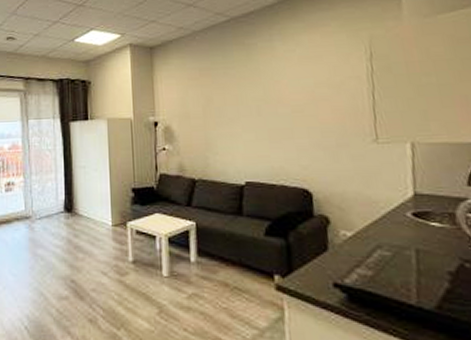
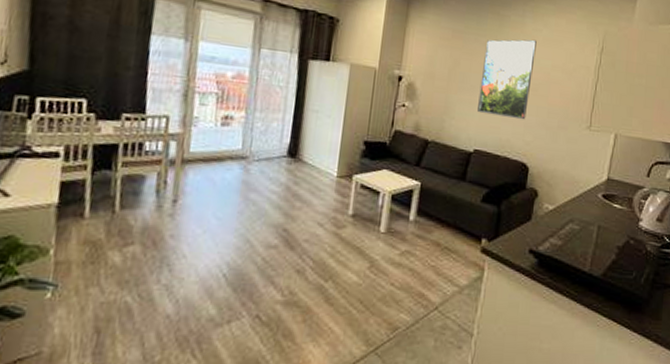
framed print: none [236,61,297,144] -> present [478,39,537,120]

